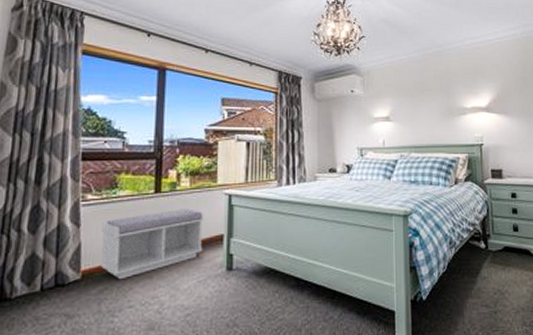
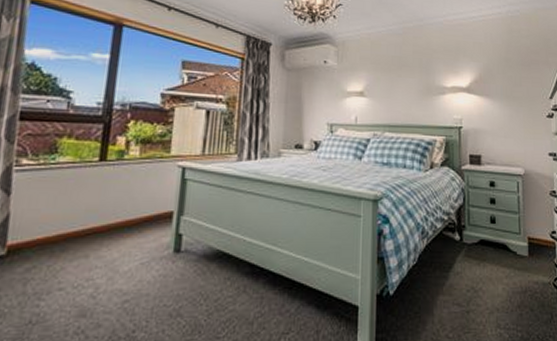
bench: present [100,209,204,280] -> none [29,180,153,258]

